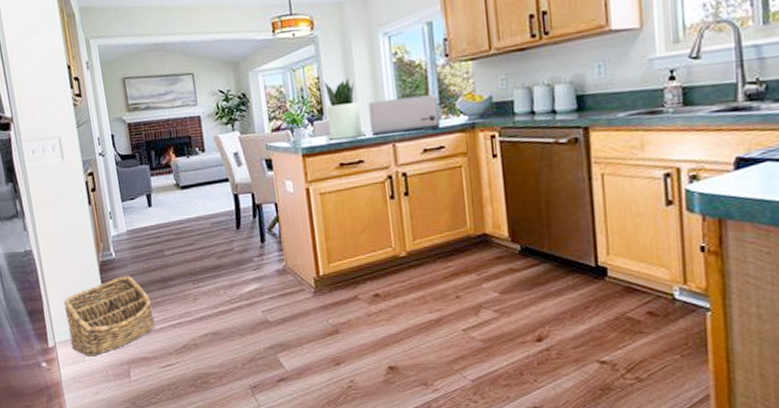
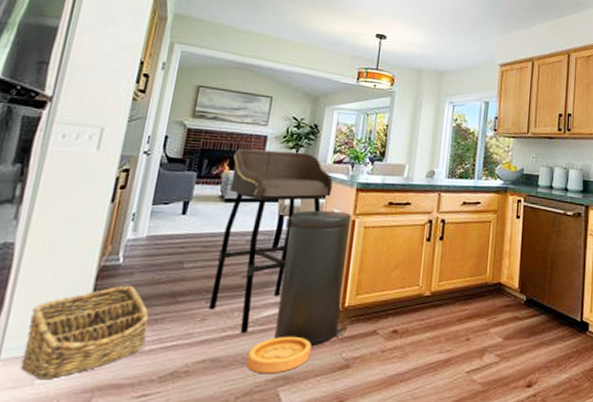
bar stool: none [175,126,278,309] -> present [209,148,333,334]
pedal bin: none [241,181,328,315] -> present [274,210,352,345]
pet bowl: none [242,307,299,343] -> present [246,336,312,374]
planter: present [324,77,365,140] -> none [382,130,418,182]
toaster: present [368,94,441,137] -> none [423,154,484,188]

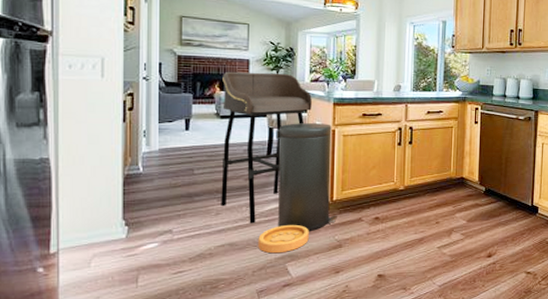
basket: present [20,285,149,380] -> none [75,189,172,263]

